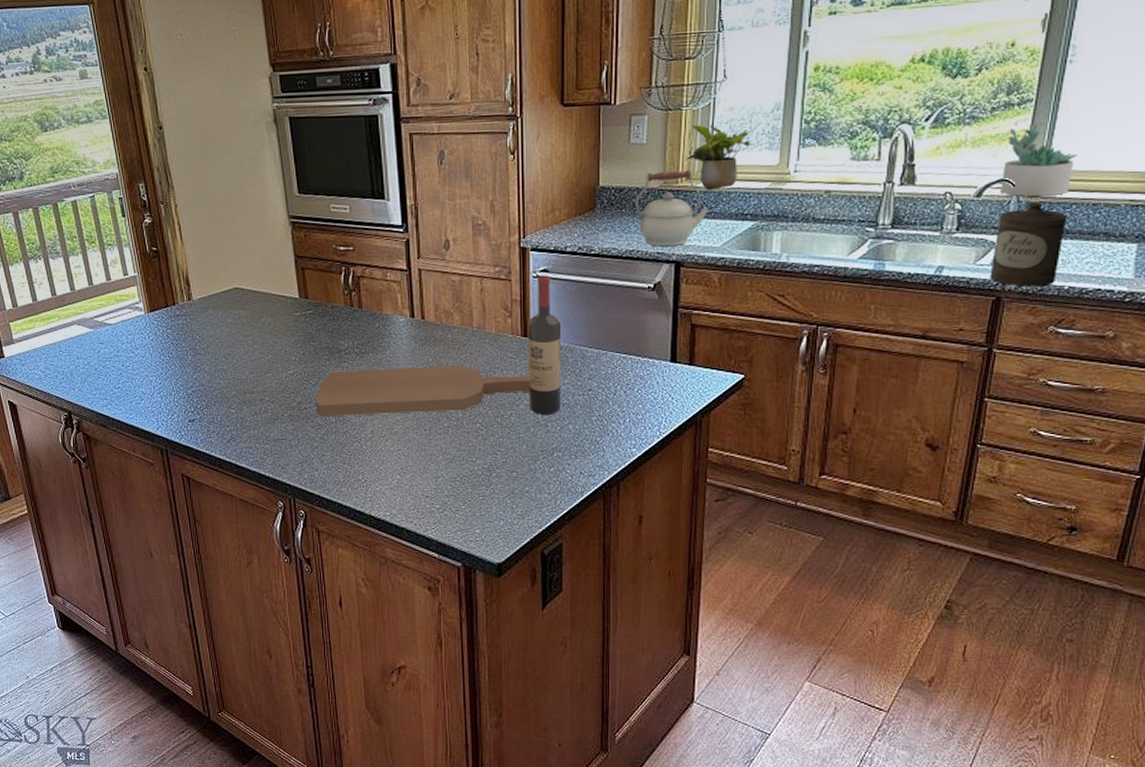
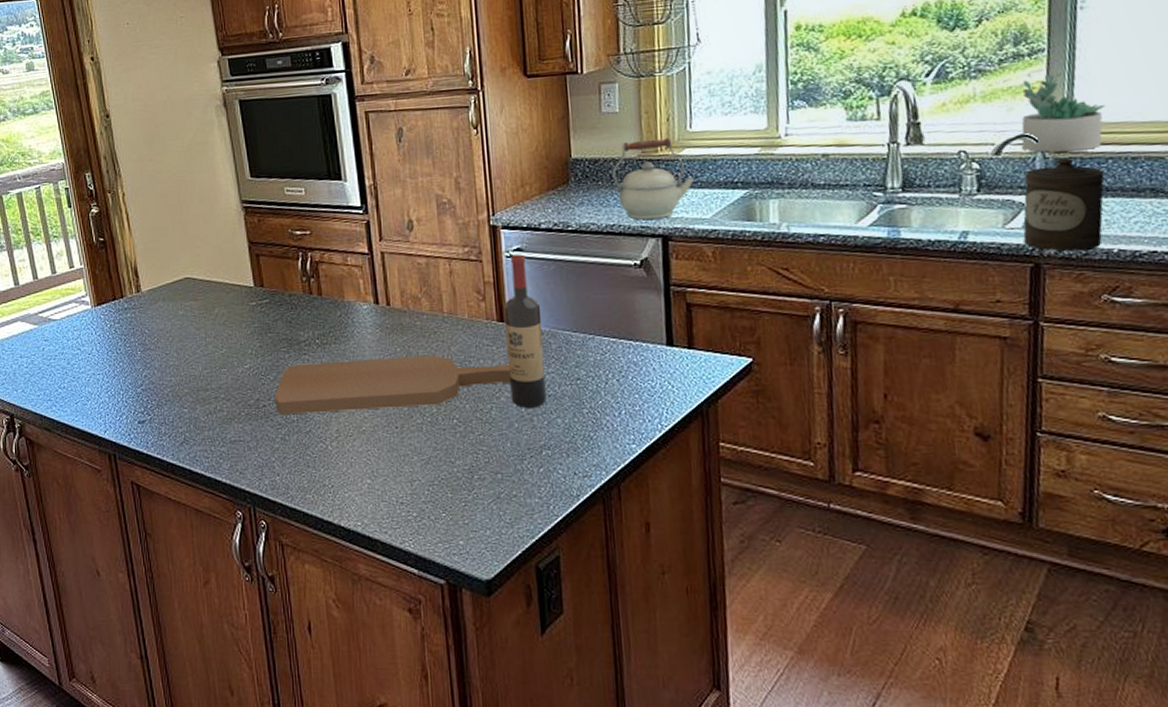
potted plant: present [686,124,750,190] -> none [664,89,734,158]

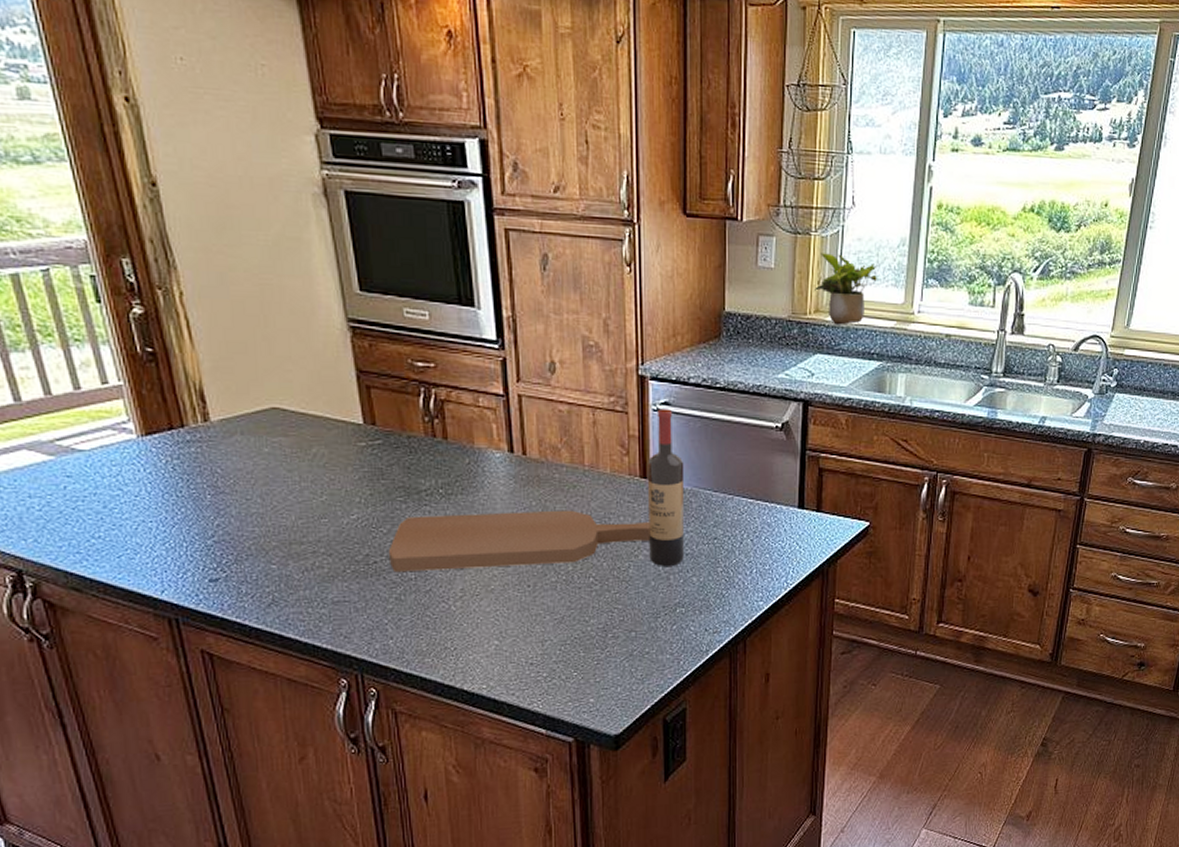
kettle: present [612,138,695,220] -> none [762,301,837,383]
potted plant: none [664,89,734,158] -> present [815,253,877,325]
succulent plant: present [1021,73,1106,153] -> none [1093,283,1154,354]
canister: present [1023,157,1105,251] -> none [1083,359,1144,439]

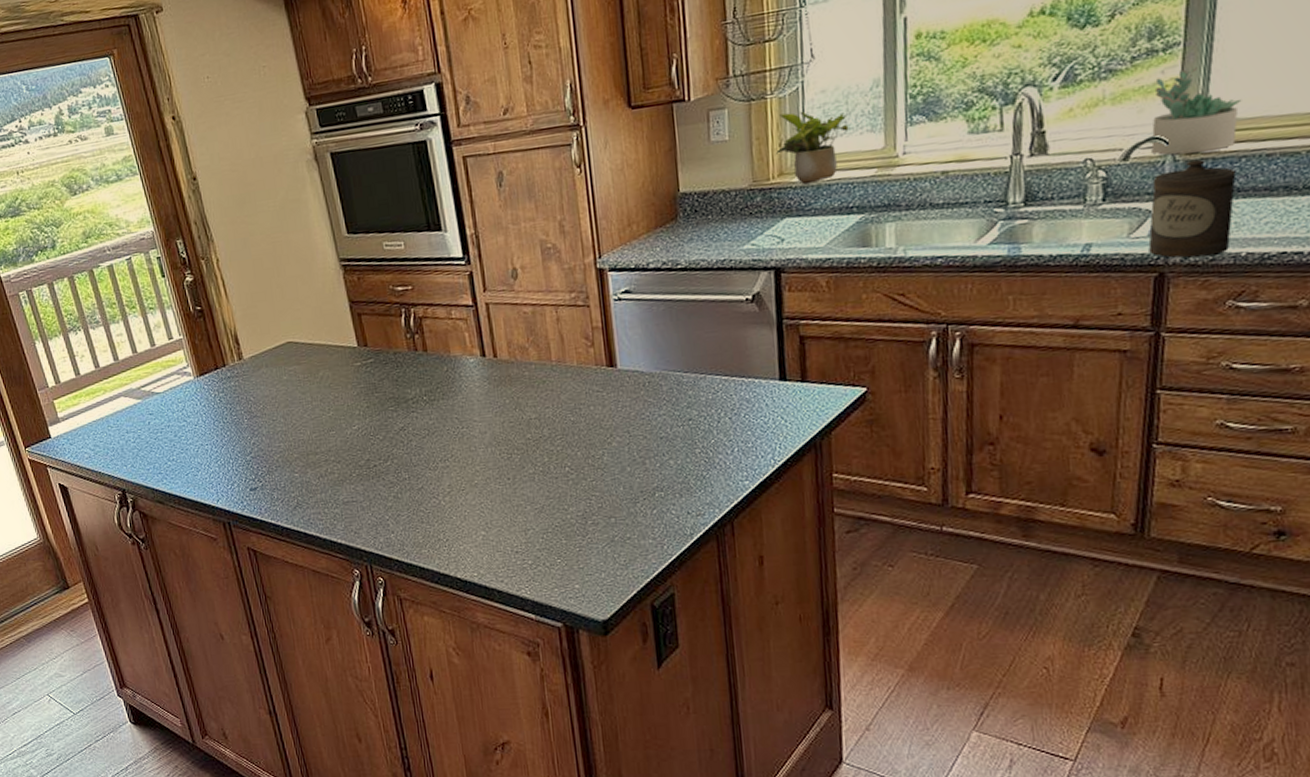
cutting board: present [388,510,651,573] -> none [385,404,623,474]
wine bottle: present [646,409,685,566] -> none [612,296,659,452]
canister: none [1083,359,1144,439] -> present [1148,158,1237,258]
succulent plant: none [1093,283,1154,354] -> present [1151,67,1242,156]

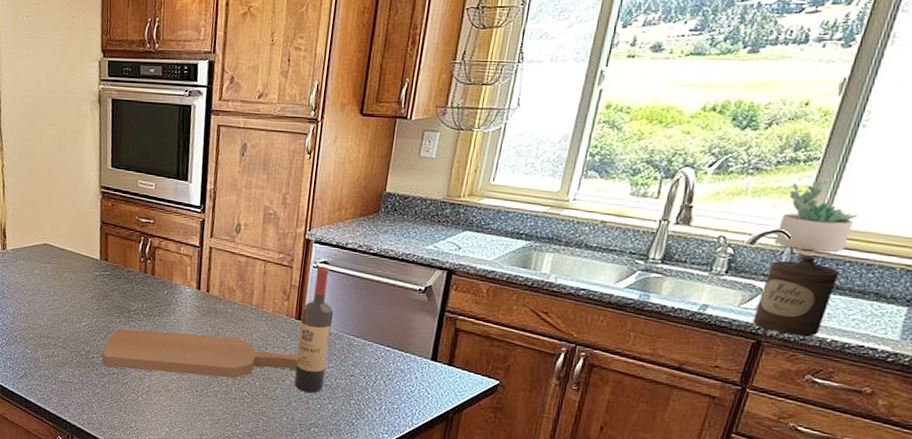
cutting board: none [385,404,623,474] -> present [102,328,299,379]
wine bottle: none [612,296,659,452] -> present [294,266,334,393]
potted plant: present [776,111,849,185] -> none [471,146,535,208]

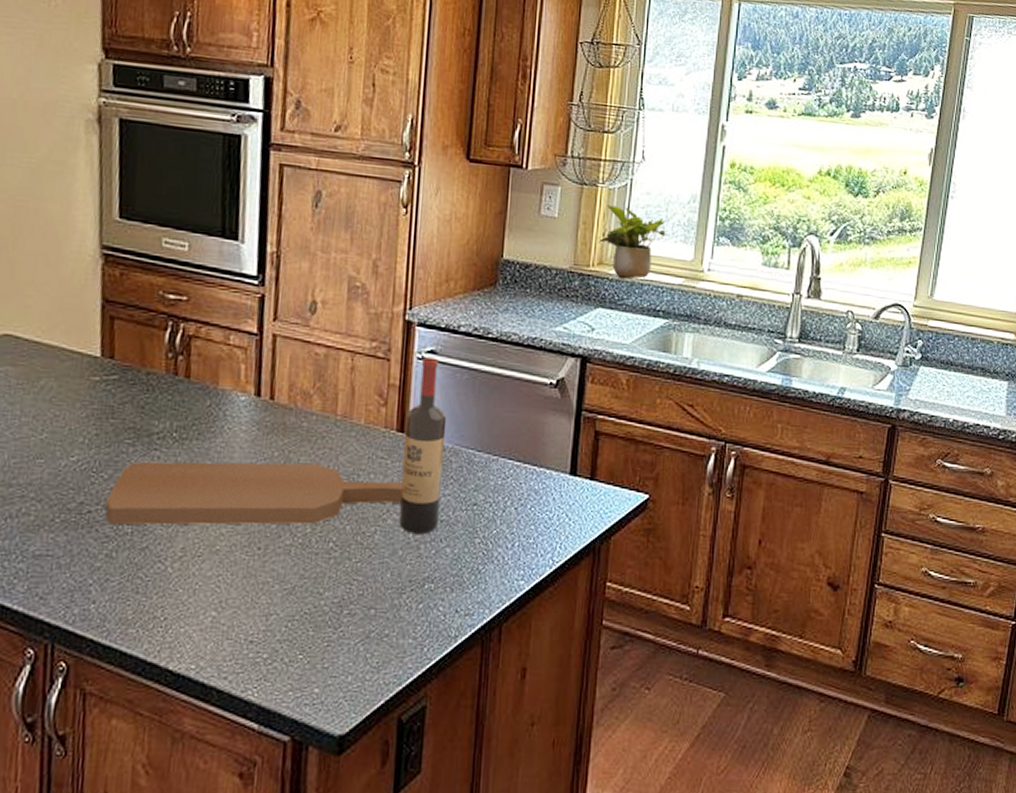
potted plant: none [471,146,535,208] -> present [599,205,666,279]
canister: present [753,255,840,336] -> none [886,330,951,417]
succulent plant: present [775,180,859,252] -> none [895,251,959,326]

